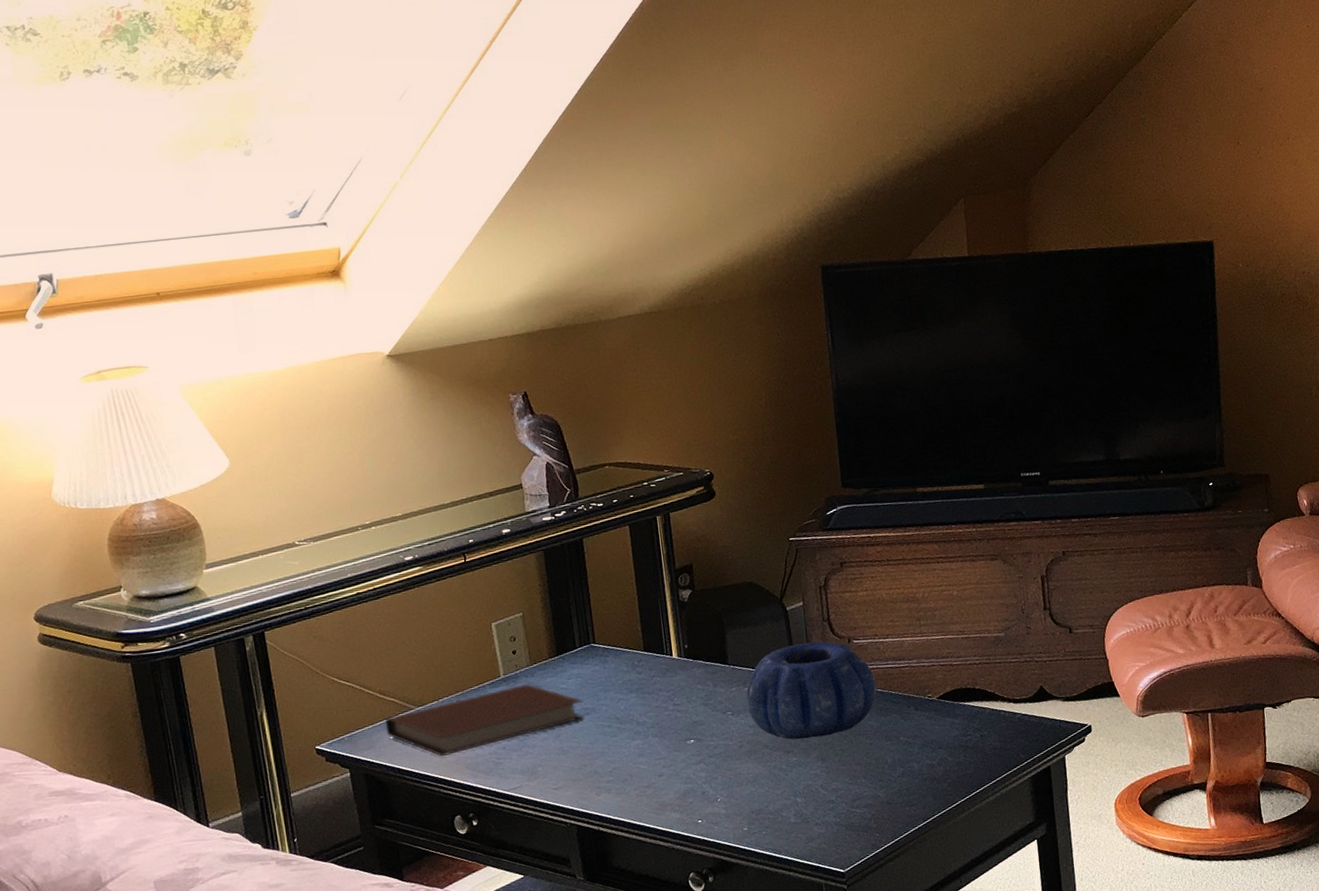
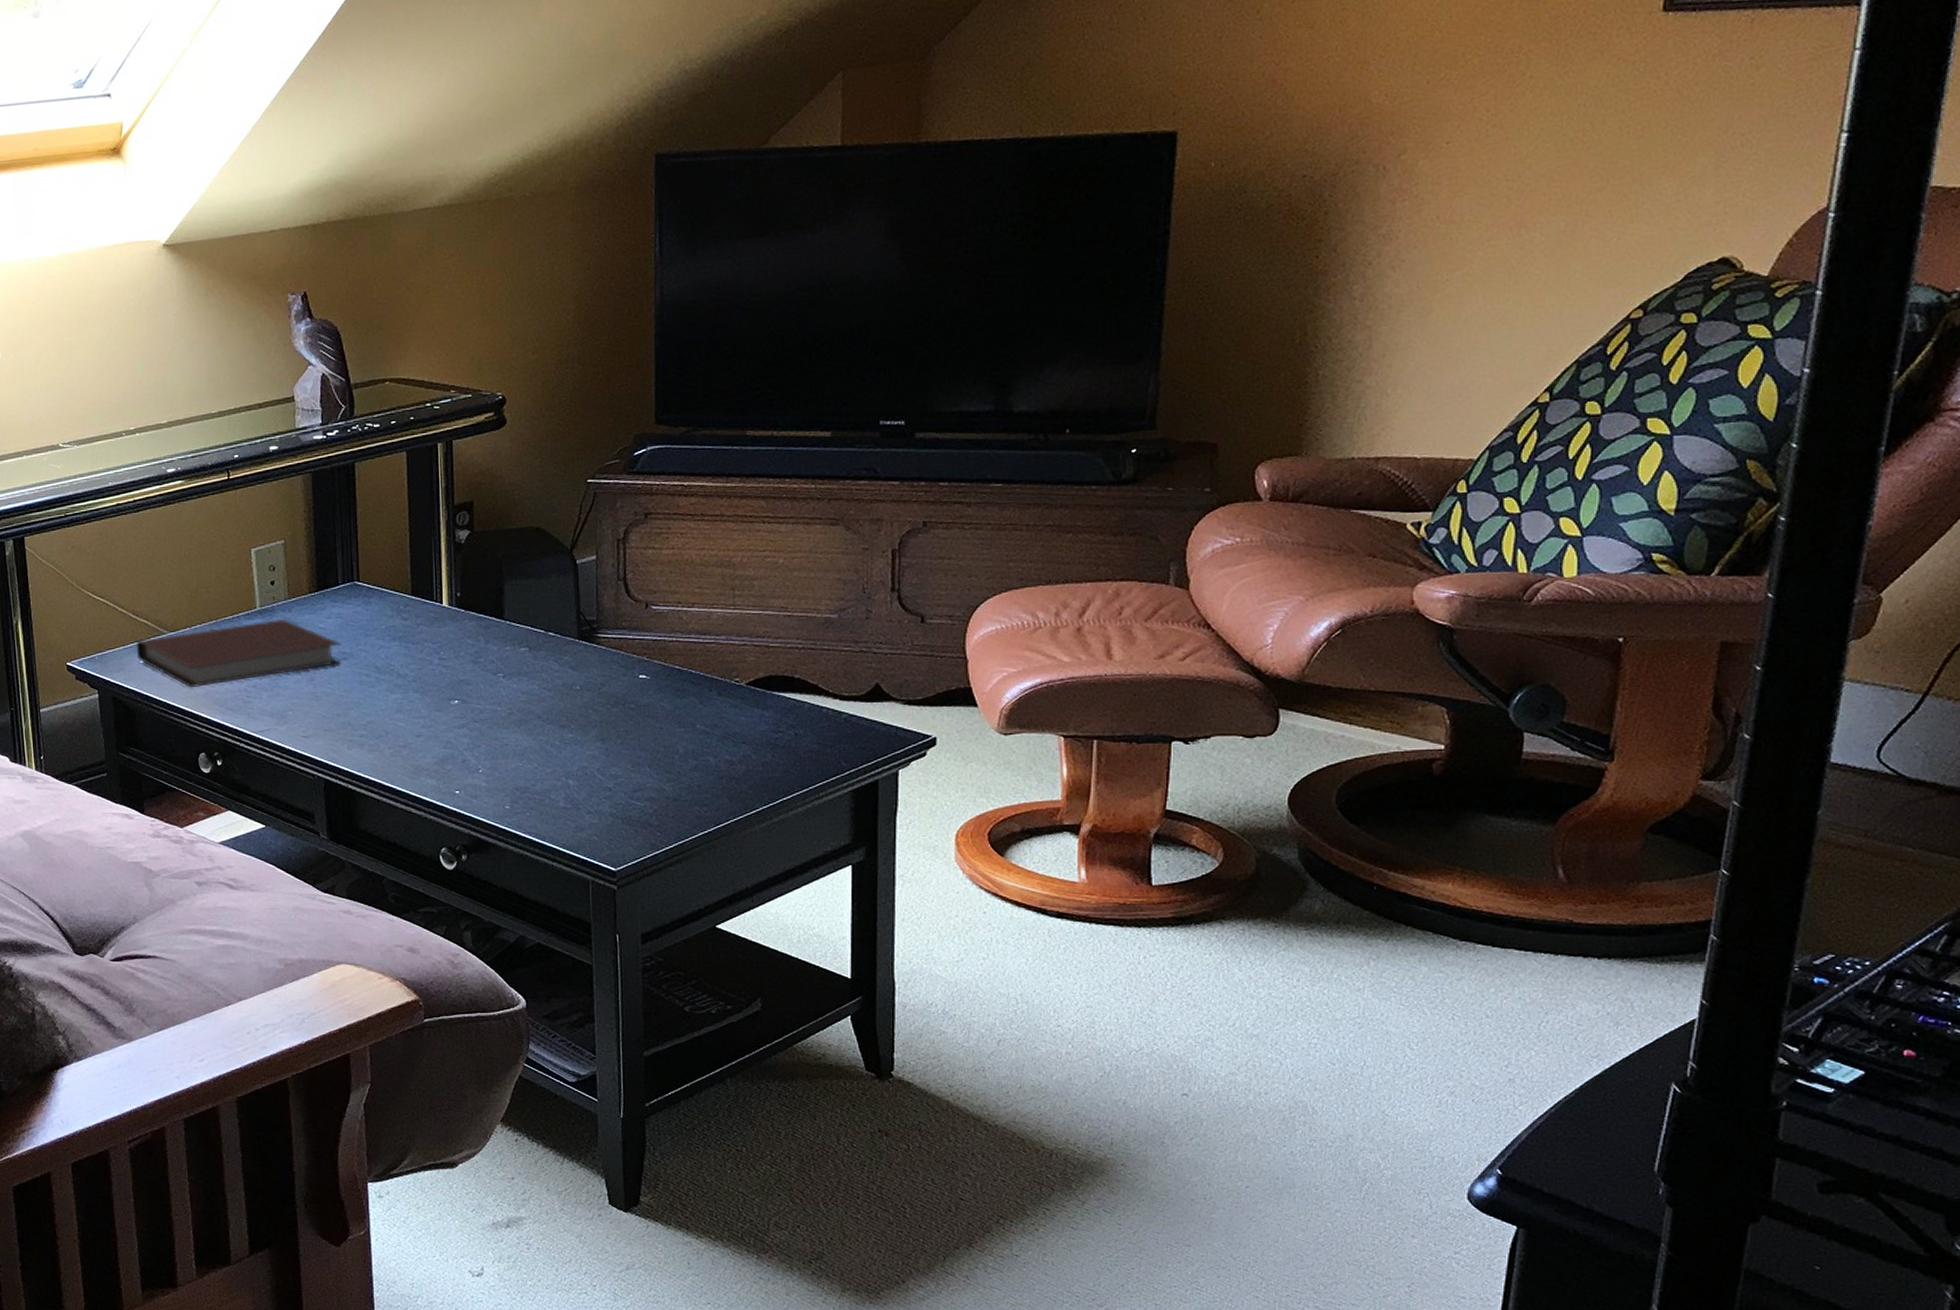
decorative bowl: present [746,641,877,740] -> none [522,603,674,714]

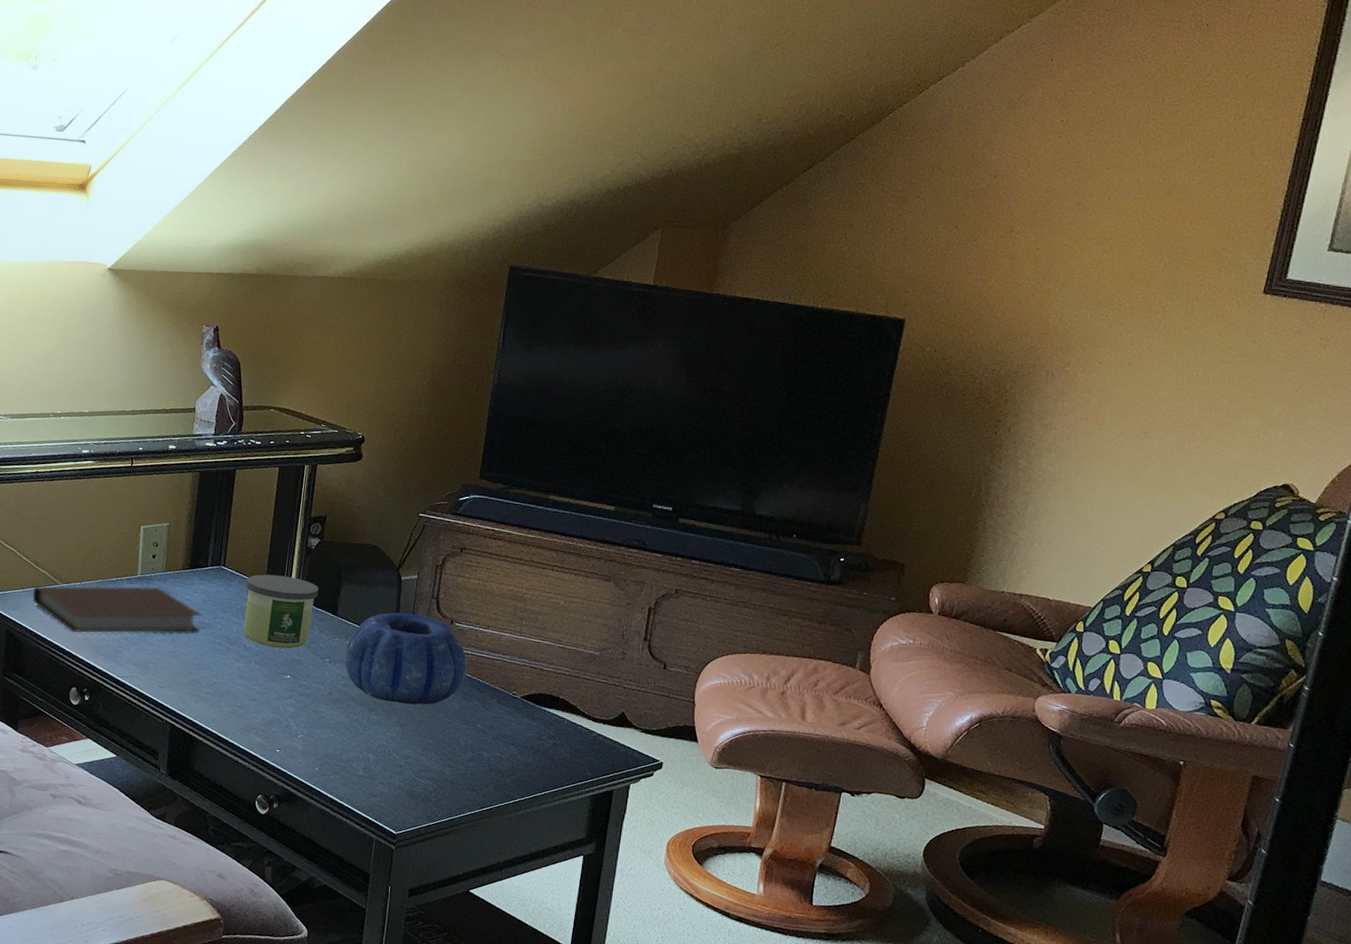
candle: none [388,581,478,670] -> present [243,574,319,649]
decorative bowl: none [522,603,674,714] -> present [345,612,468,705]

